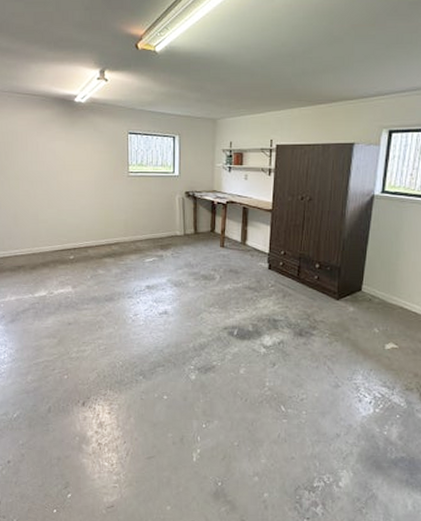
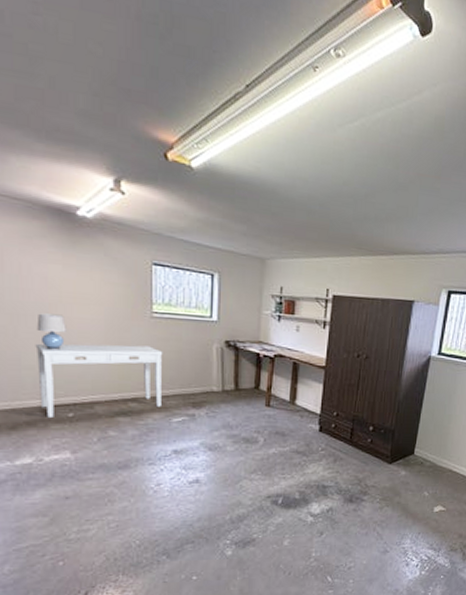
lamp: none [48,179,68,207] -> present [36,313,67,350]
desk: none [48,200,137,259] -> present [35,343,163,417]

